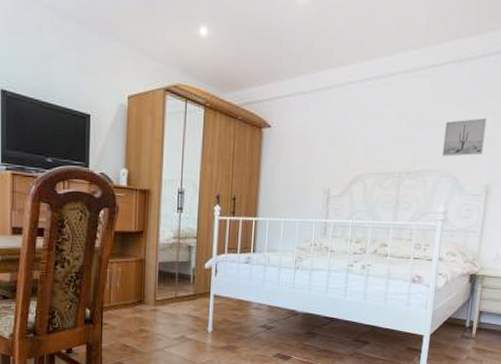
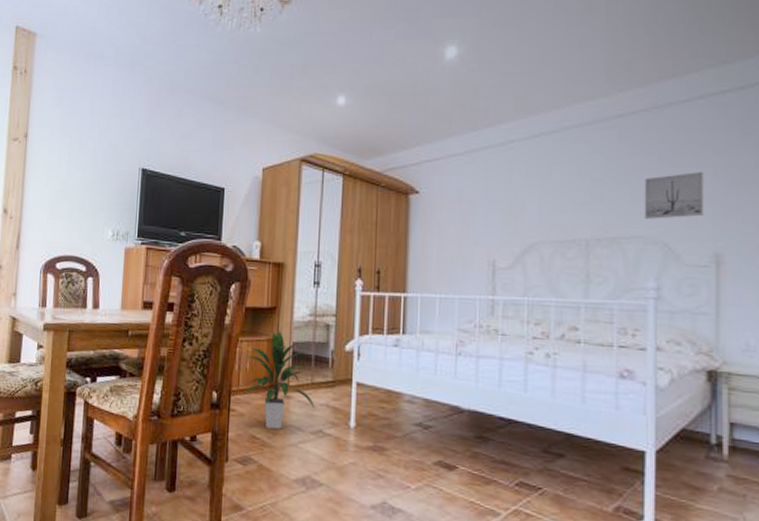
indoor plant: none [116,252,179,338] -> present [245,331,316,429]

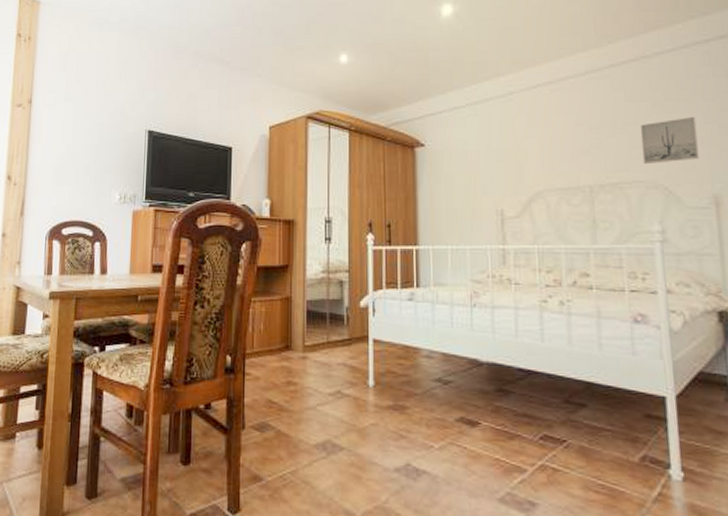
indoor plant: present [245,331,316,429] -> none [259,289,333,392]

